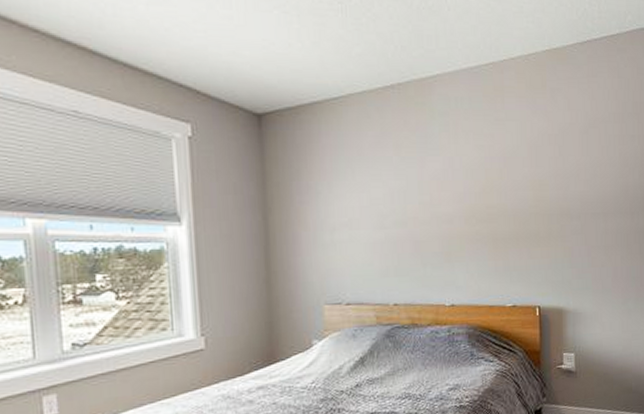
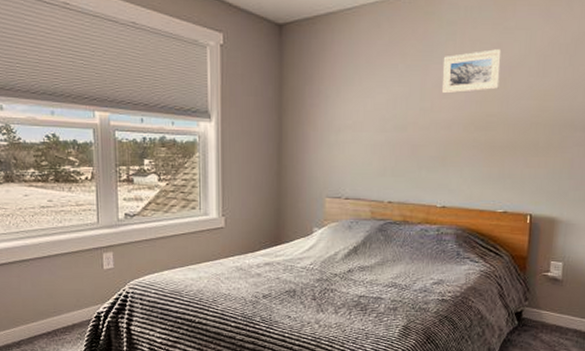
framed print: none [438,140,496,186] -> present [441,49,502,94]

